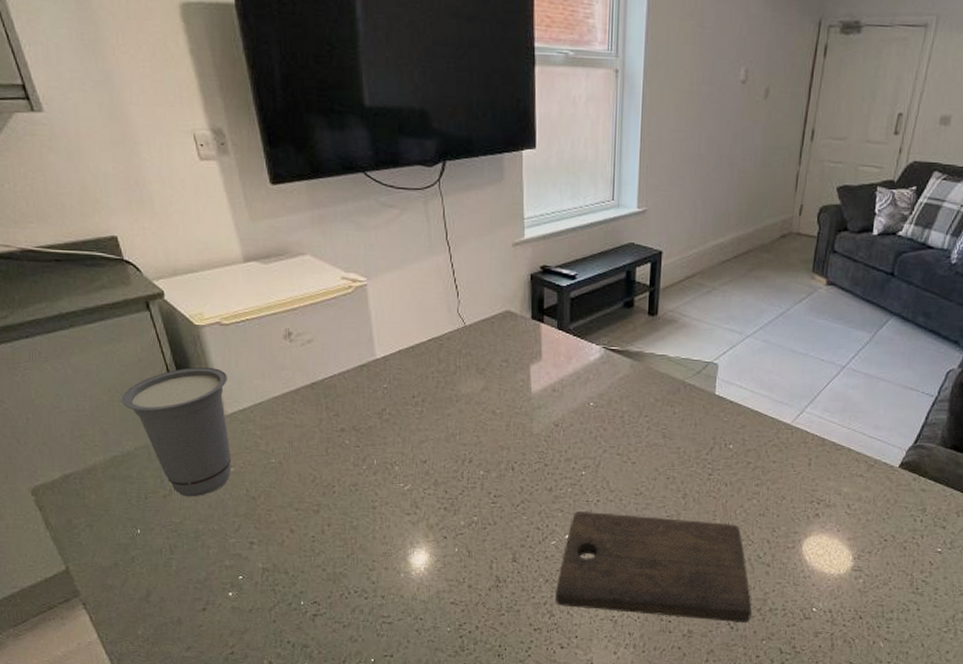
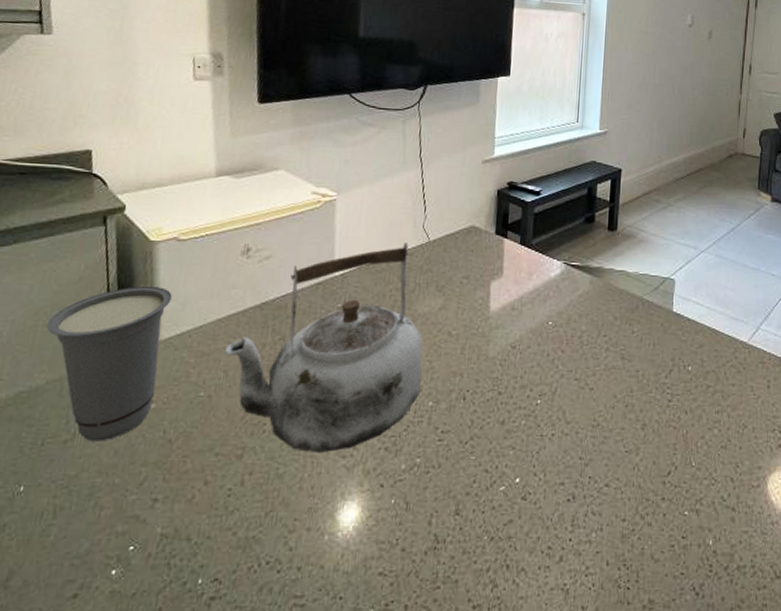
kettle: none [285,327,470,511] -> present [223,243,423,454]
cutting board: present [556,511,752,622] -> none [500,448,718,586]

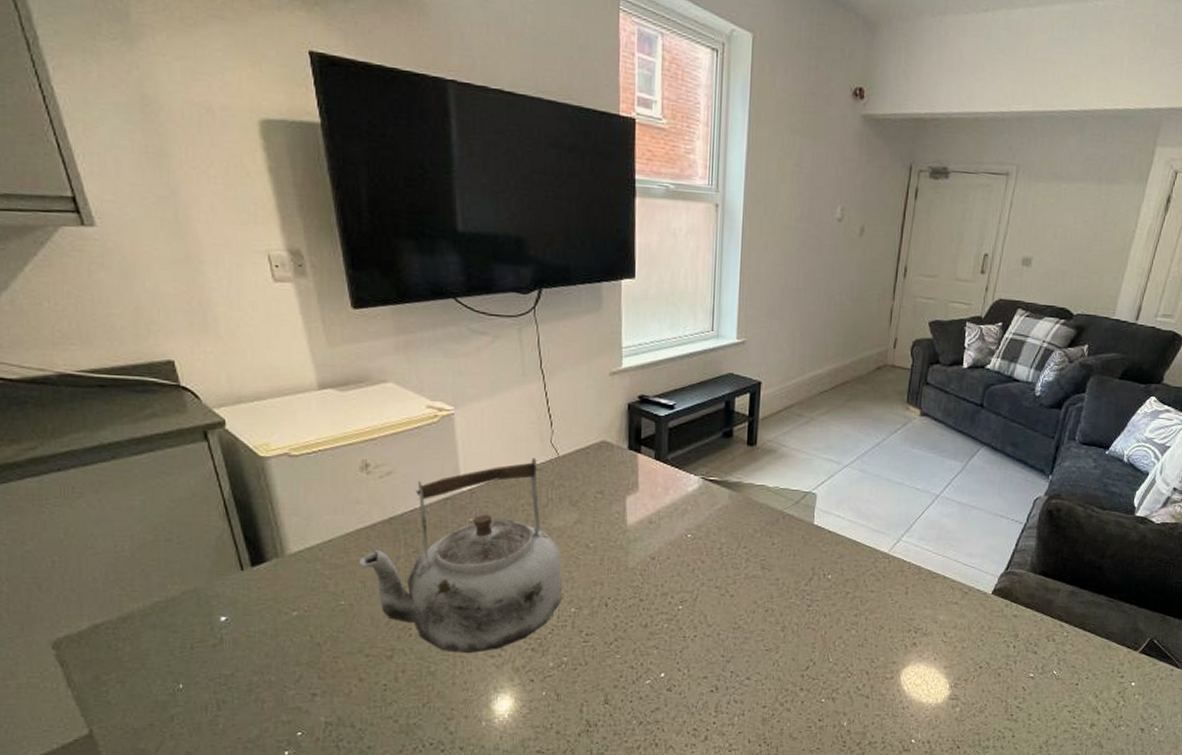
cup: present [46,285,172,442] -> none [168,501,295,645]

